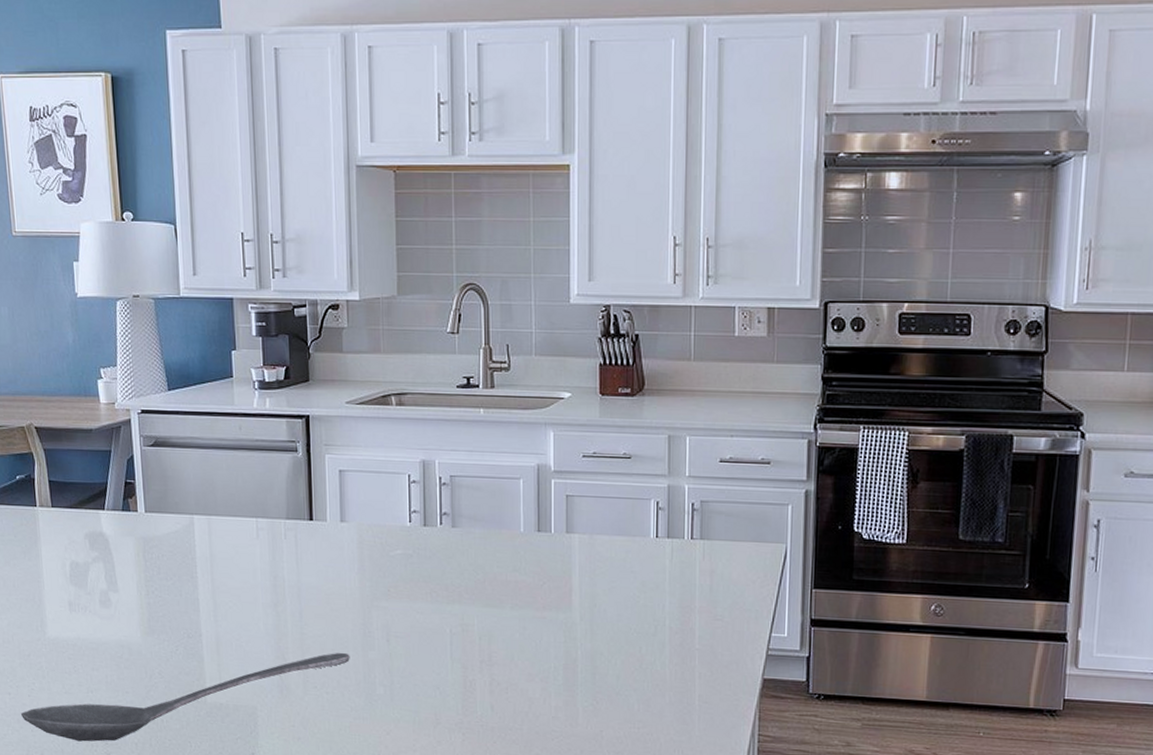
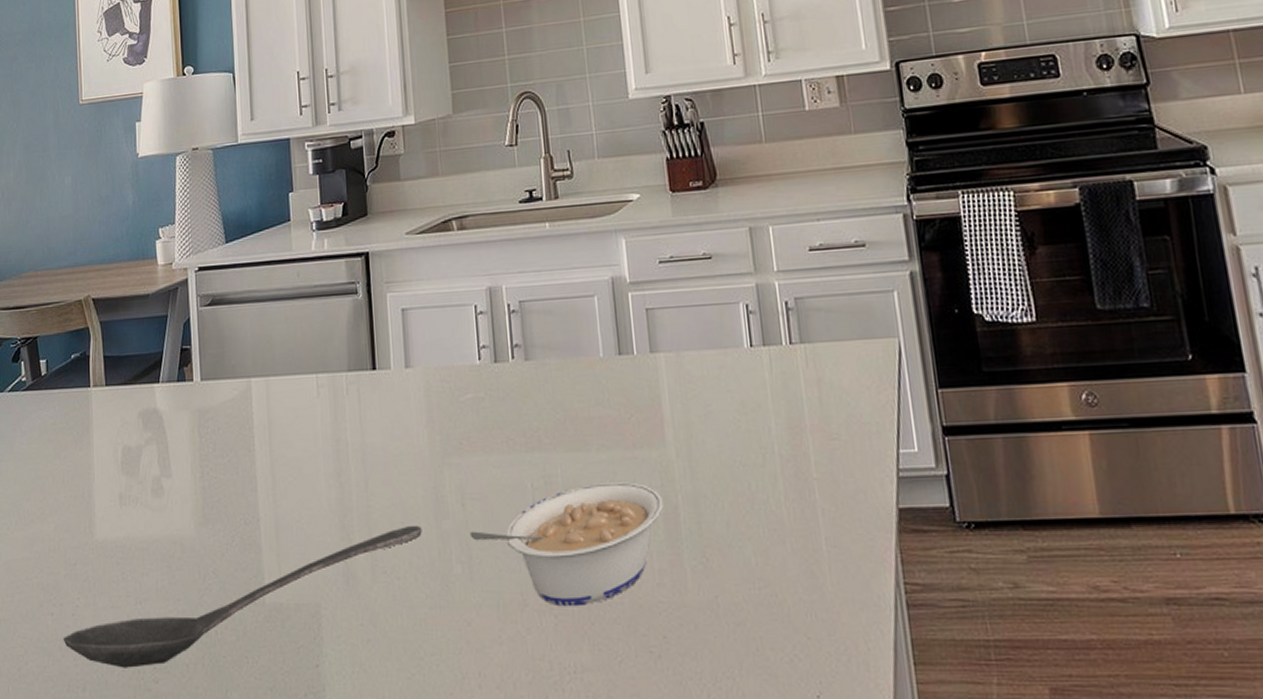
legume: none [392,634,564,729] -> present [470,482,664,607]

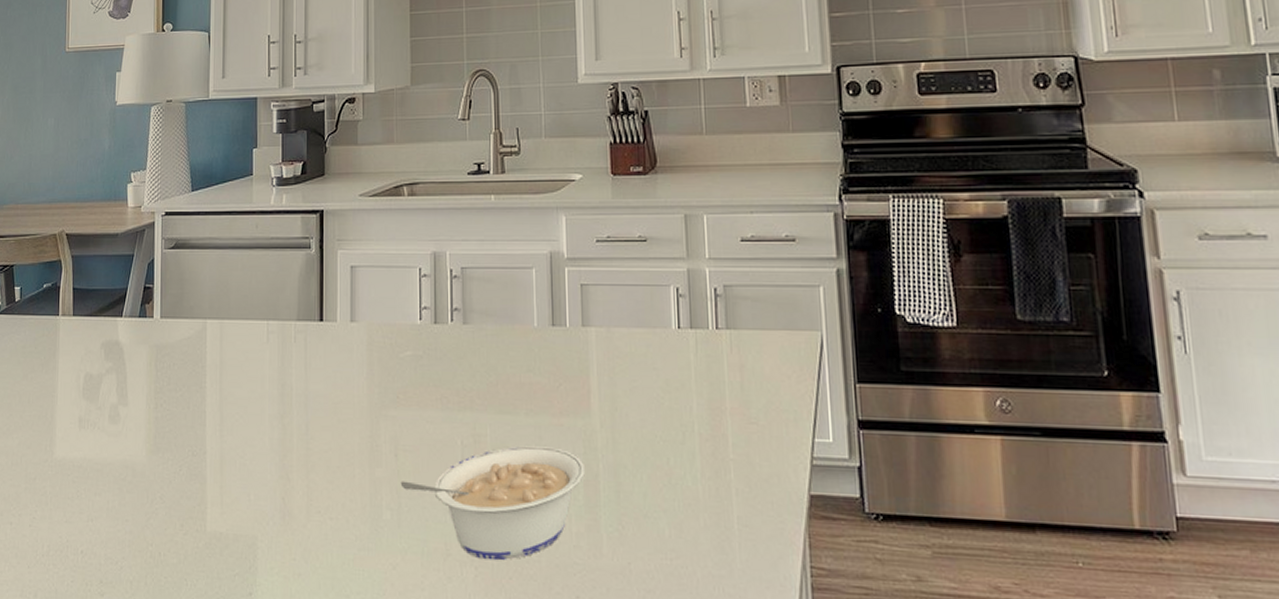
stirrer: present [62,526,422,668] -> none [19,471,356,580]

